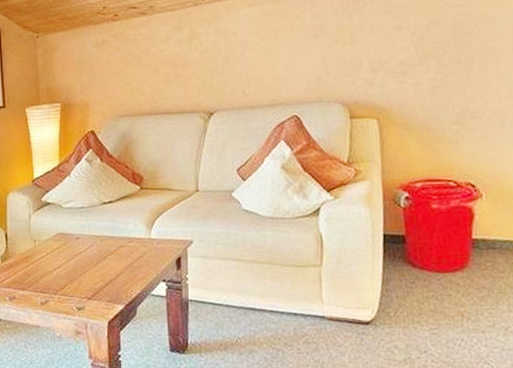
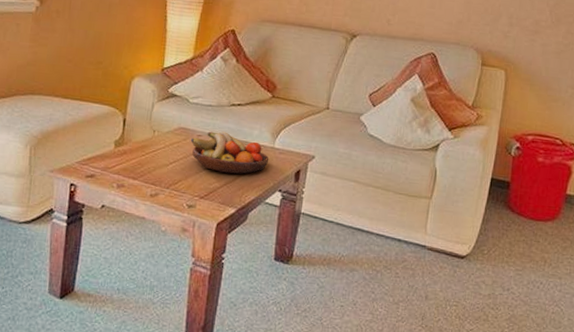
fruit bowl: none [69,230,148,271] -> present [190,131,269,174]

